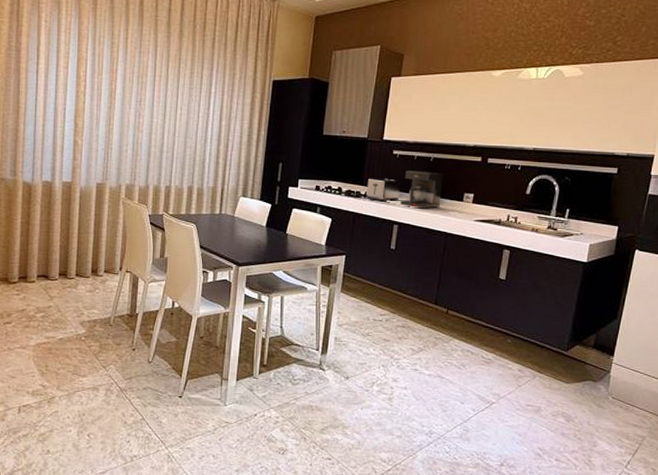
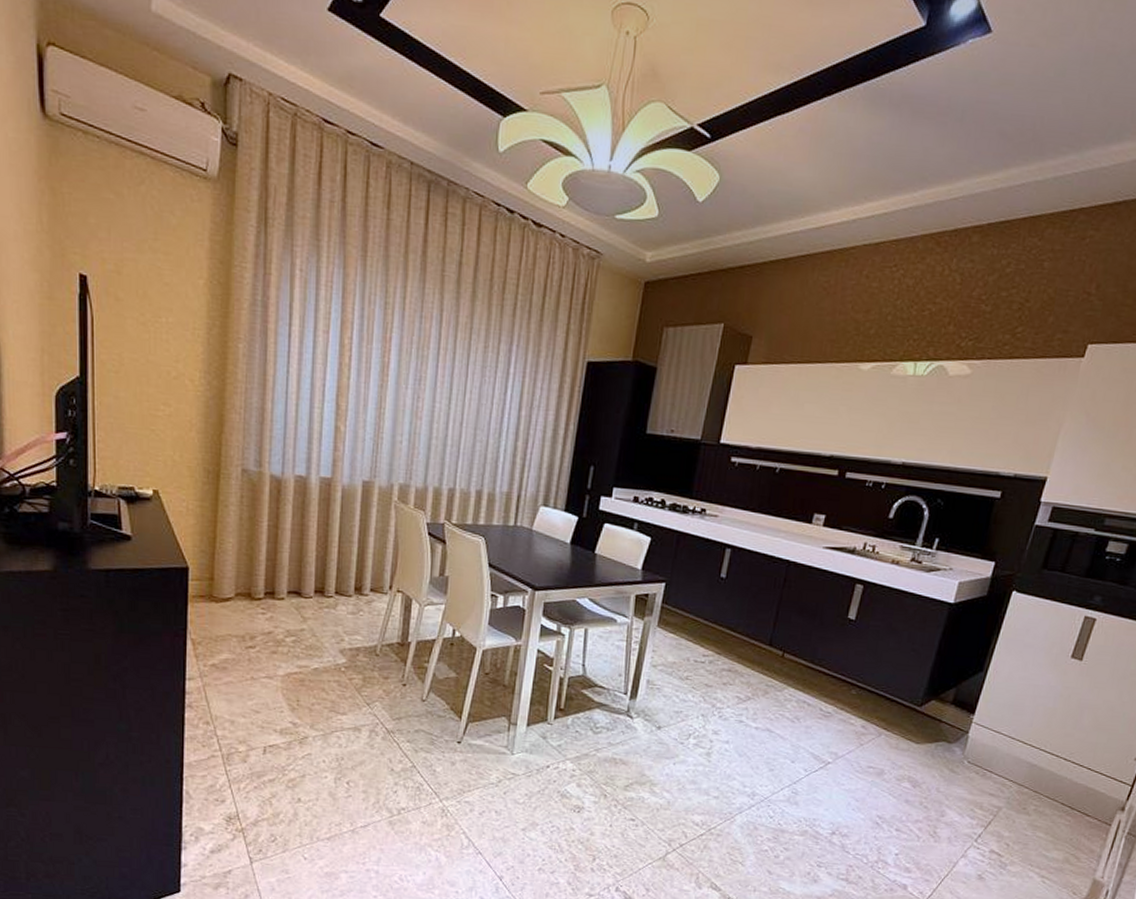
toaster: present [366,178,401,202] -> none [695,490,739,520]
coffee maker: present [401,170,443,209] -> none [736,482,791,531]

